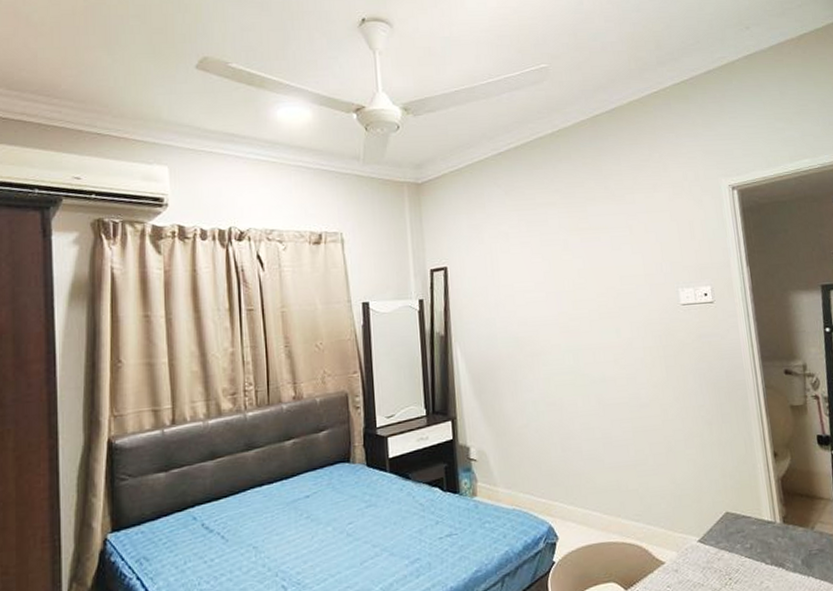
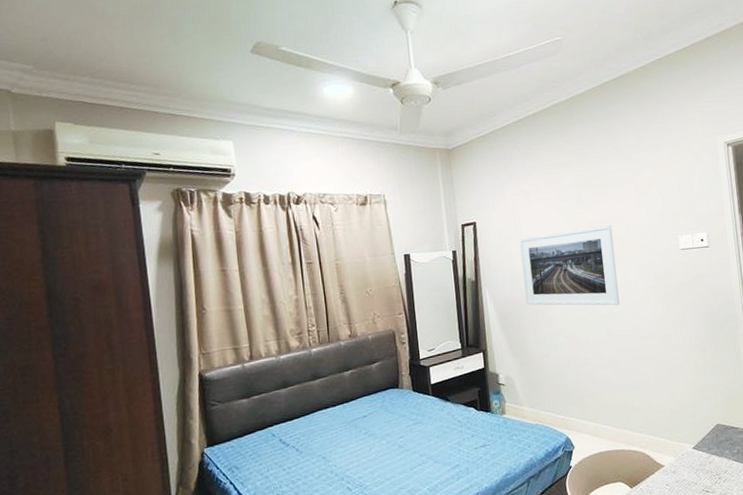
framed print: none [497,275,612,369] -> present [519,225,620,306]

